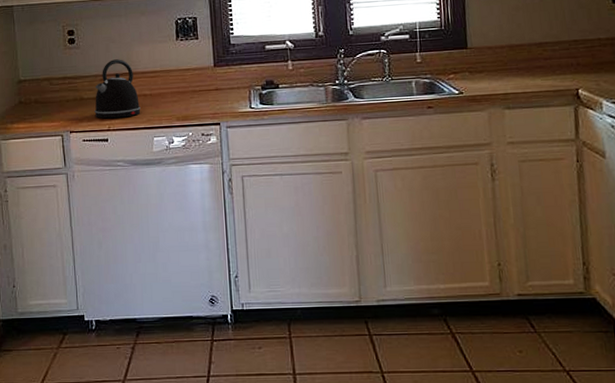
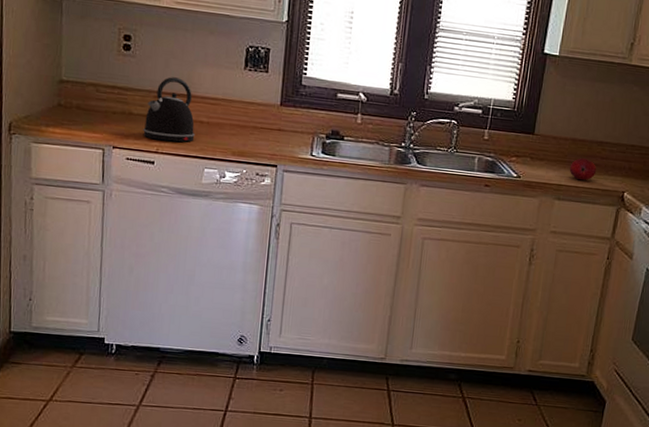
fruit: none [512,61,543,86] -> present [569,157,597,181]

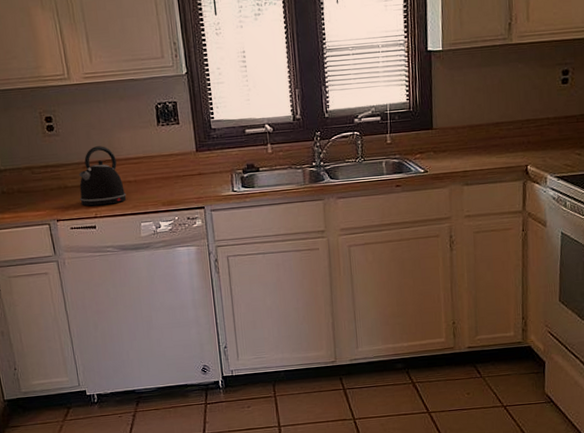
fruit: present [569,157,597,181] -> none [471,141,498,163]

